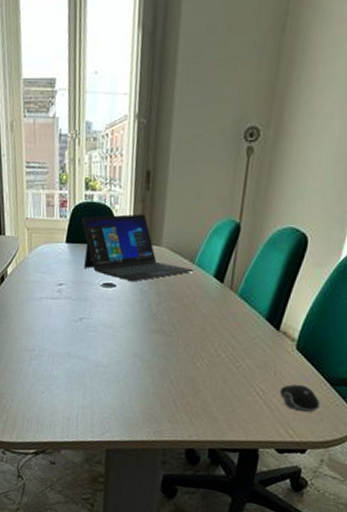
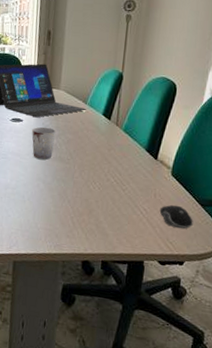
cup: none [127,292,157,332] -> present [31,126,57,160]

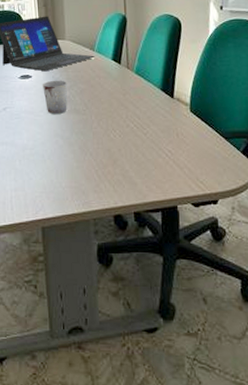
computer mouse: present [159,204,193,229] -> none [184,142,220,166]

